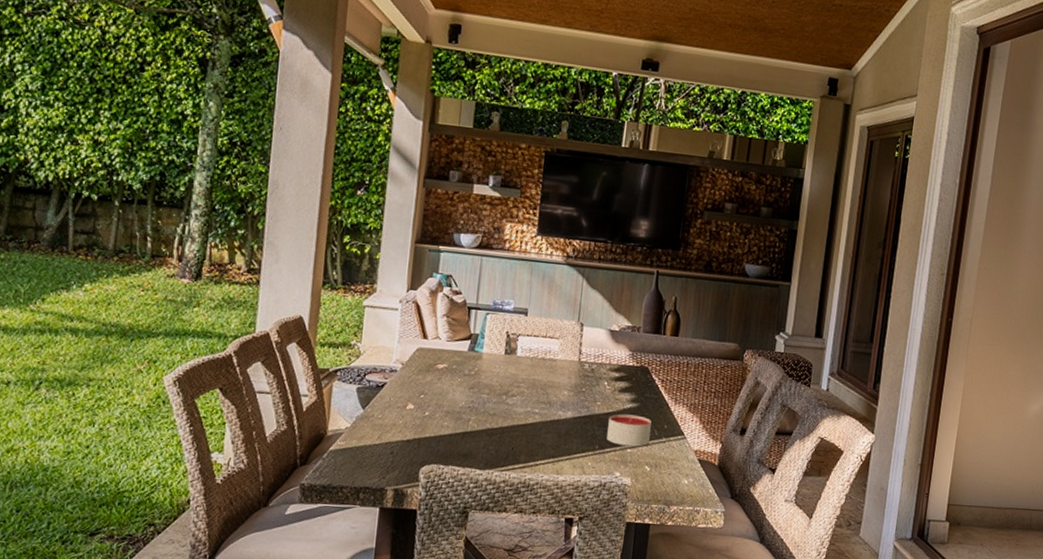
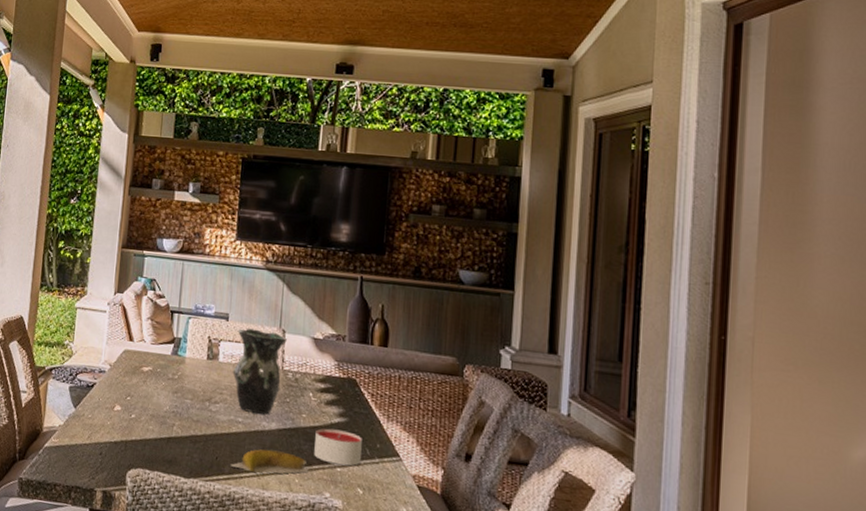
banana: none [526,437,601,461] -> present [230,449,309,475]
vase: none [530,322,585,405] -> present [232,328,287,415]

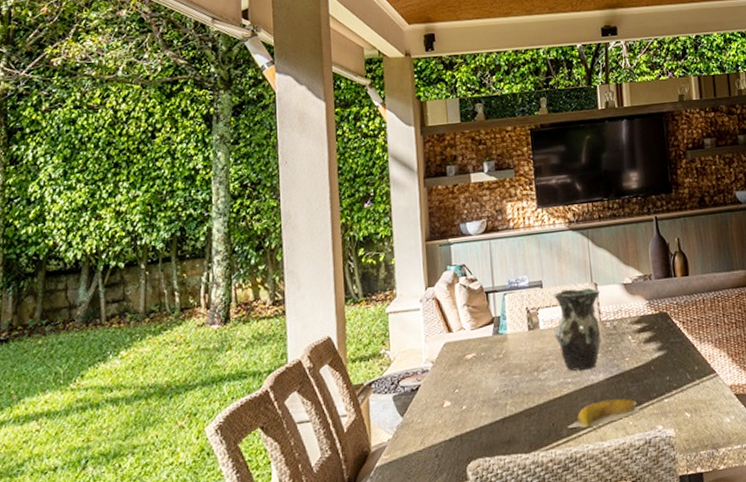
candle: present [314,428,362,467] -> none [640,362,684,398]

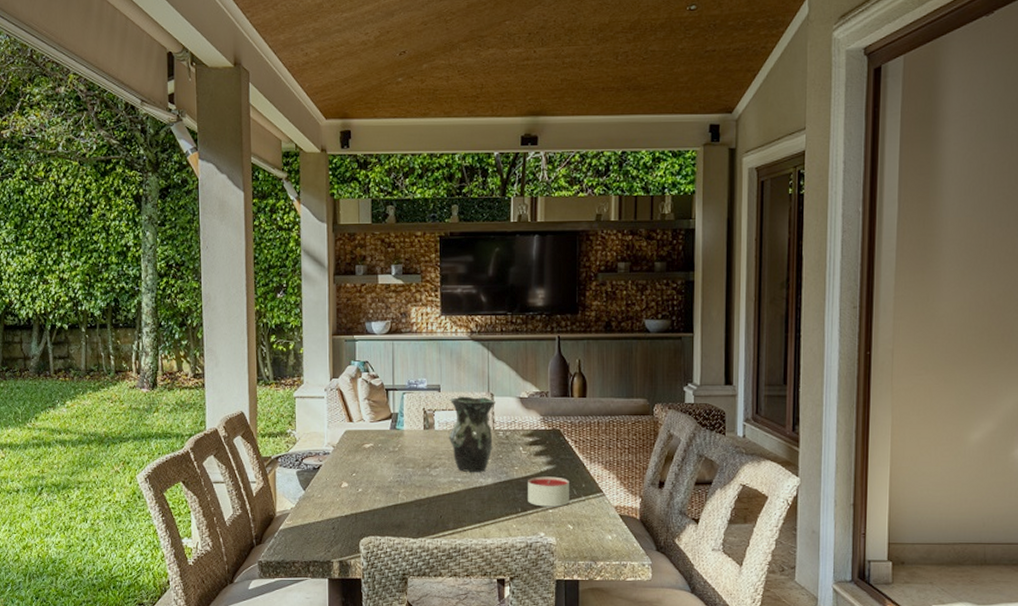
banana: present [567,398,640,429] -> none [454,502,524,526]
candle: none [640,362,684,398] -> present [528,476,569,507]

